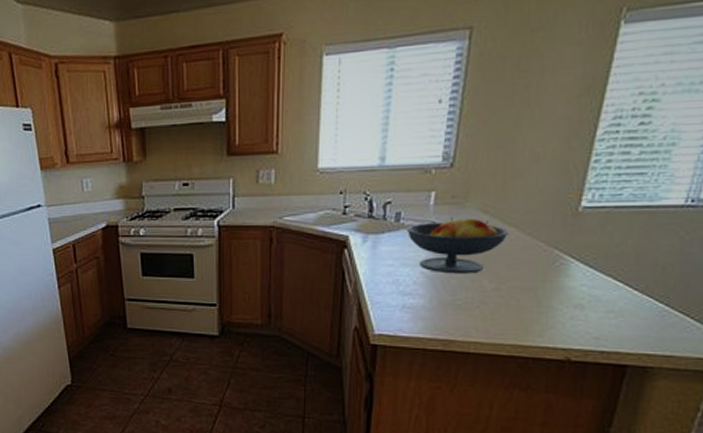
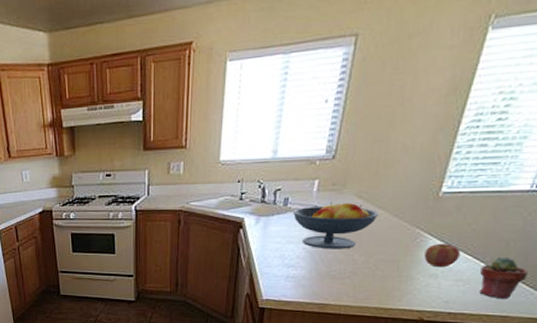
apple: none [566,267,609,297] -> present [424,243,461,268]
potted succulent: none [635,285,691,336] -> present [479,258,528,300]

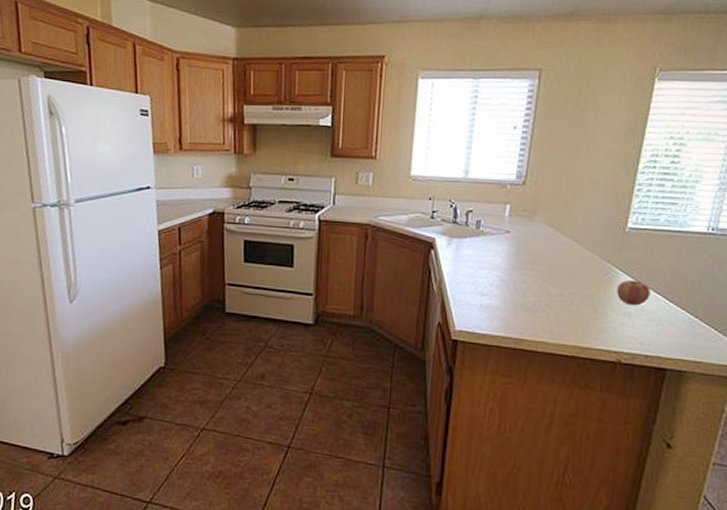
fruit bowl: present [293,201,379,249] -> none [486,227,571,280]
potted succulent: present [479,258,528,300] -> none [671,299,714,344]

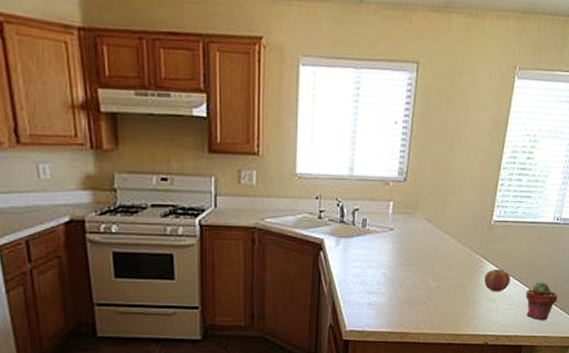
potted succulent: none [671,299,714,344] -> present [526,283,557,321]

